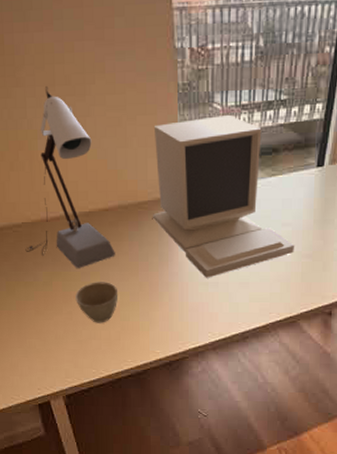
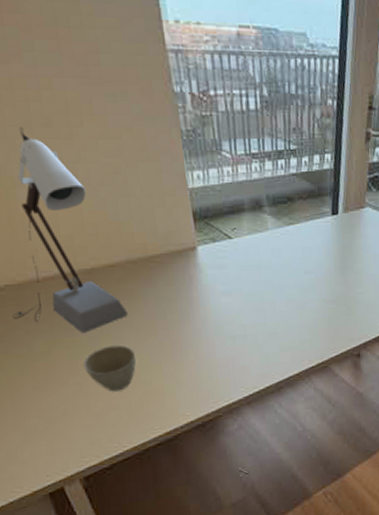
computer monitor: present [153,114,295,278] -> none [158,163,320,332]

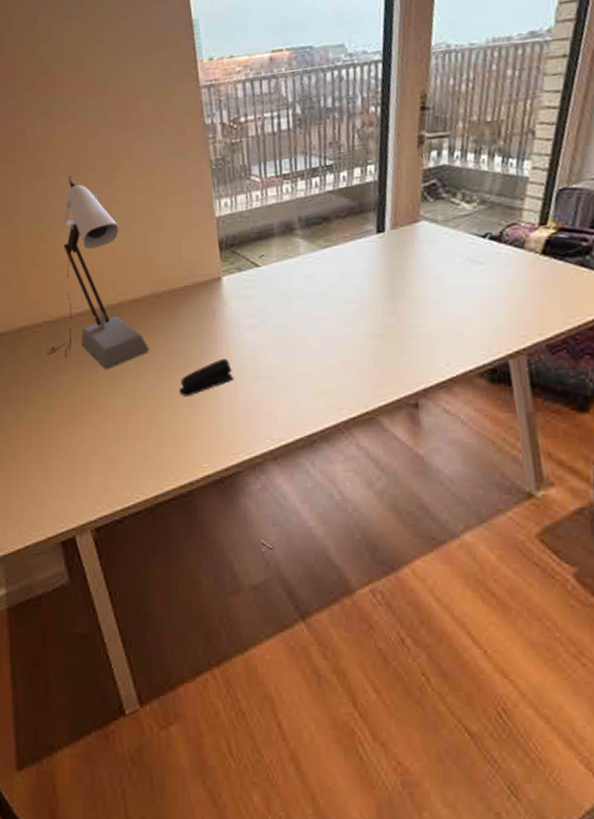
cup: present [83,345,136,392] -> none [104,383,155,434]
stapler: none [160,321,212,356] -> present [179,358,234,397]

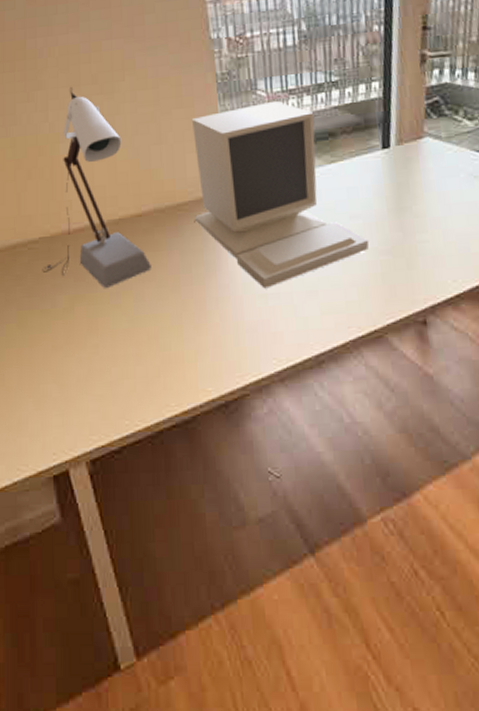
stapler: present [179,358,234,397] -> none [182,275,240,316]
computer monitor: none [186,186,362,371] -> present [191,100,370,289]

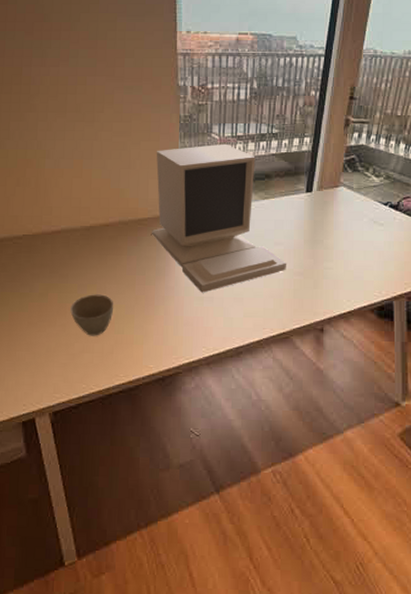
desk lamp: present [42,87,151,288] -> none [24,113,113,280]
cup: none [103,302,157,357] -> present [70,294,114,336]

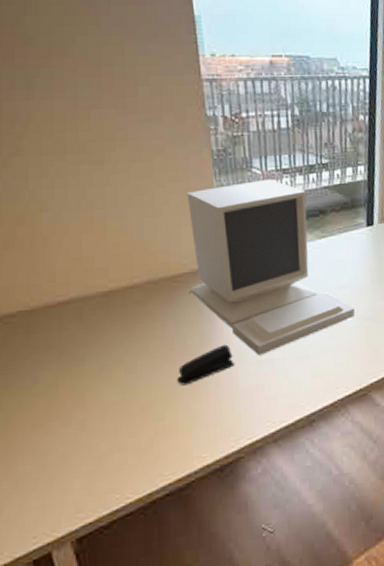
cup: present [70,294,114,336] -> none [91,374,150,430]
stapler: none [135,280,182,309] -> present [176,344,235,386]

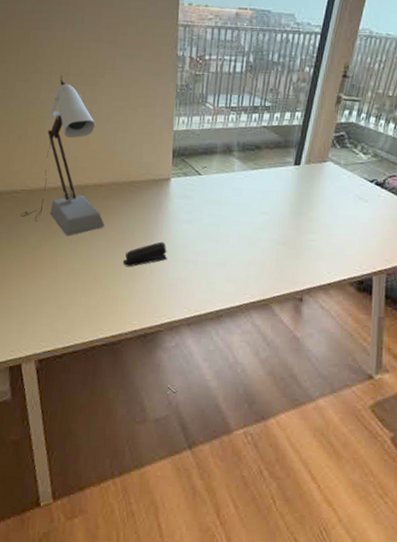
desk lamp: none [20,155,144,361] -> present [20,75,104,236]
computer monitor: present [186,178,356,356] -> none [143,113,272,256]

